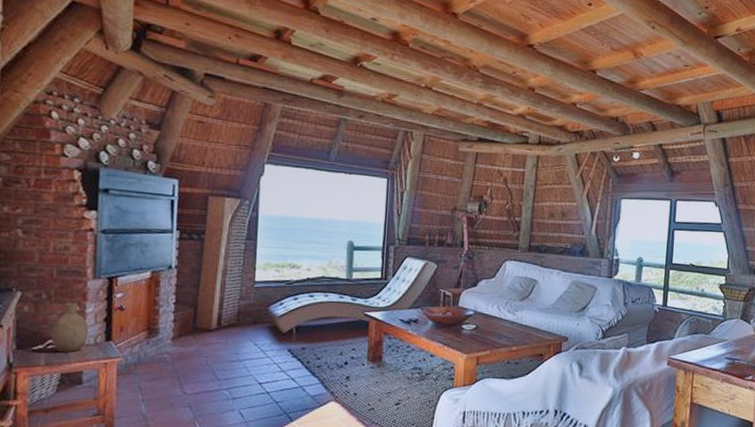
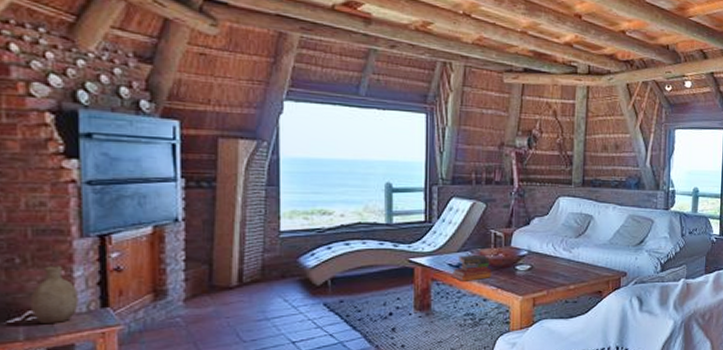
books: none [403,312,440,337] -> present [452,254,492,281]

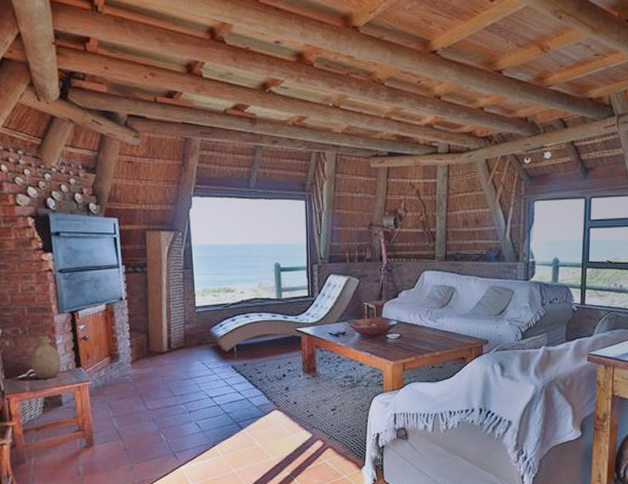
books: present [452,254,492,281] -> none [333,324,367,348]

